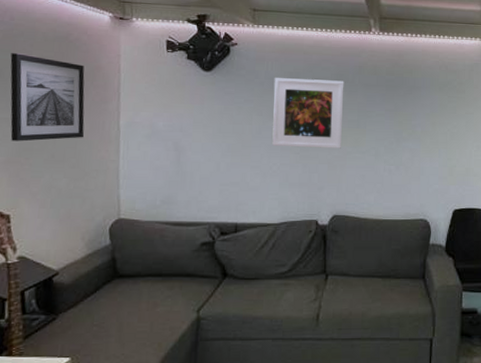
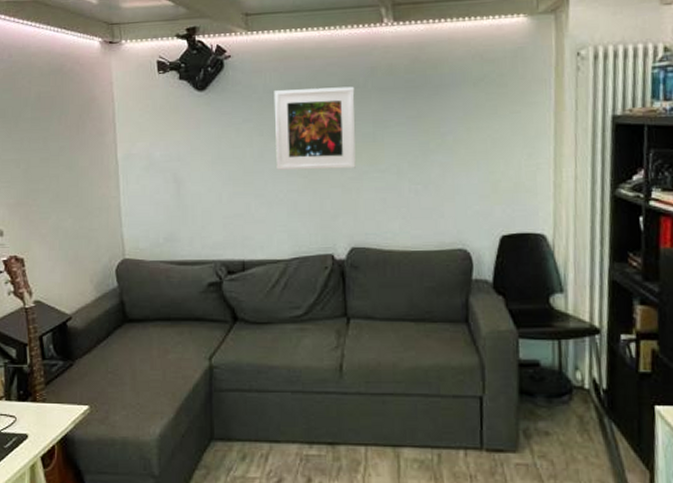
wall art: present [10,53,85,142] -> none [12,91,85,183]

